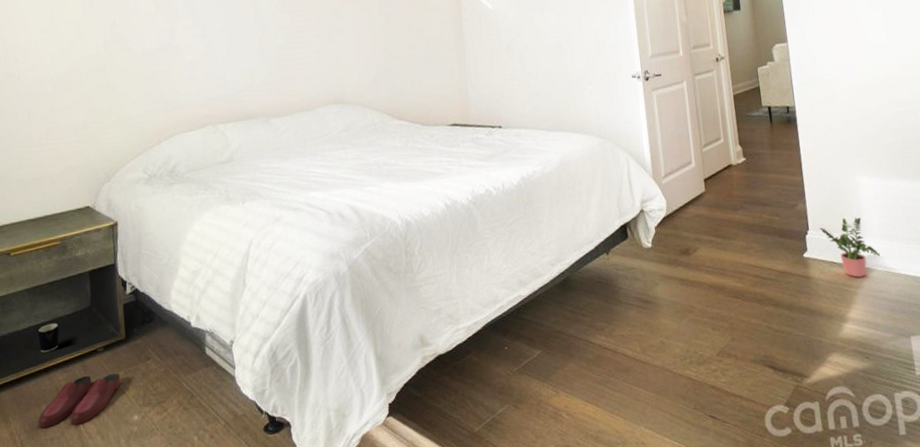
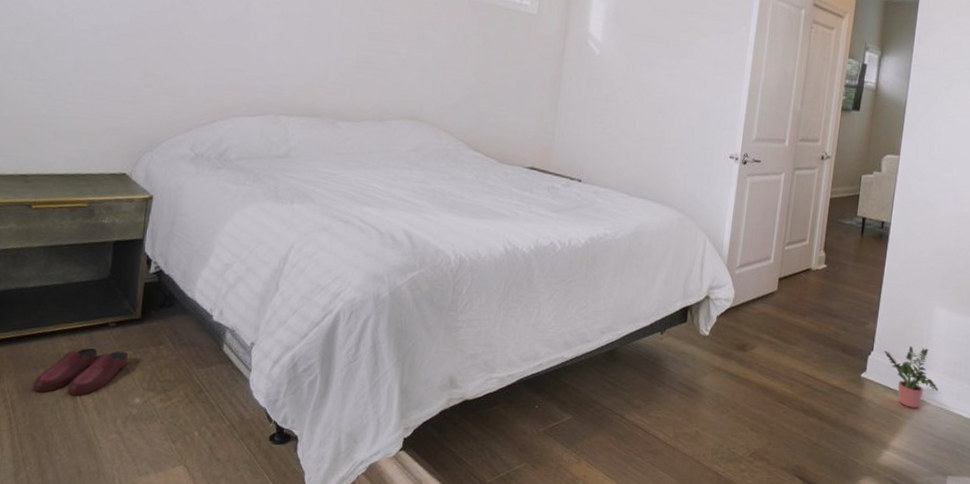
mug: present [37,323,60,353] -> none [47,286,72,316]

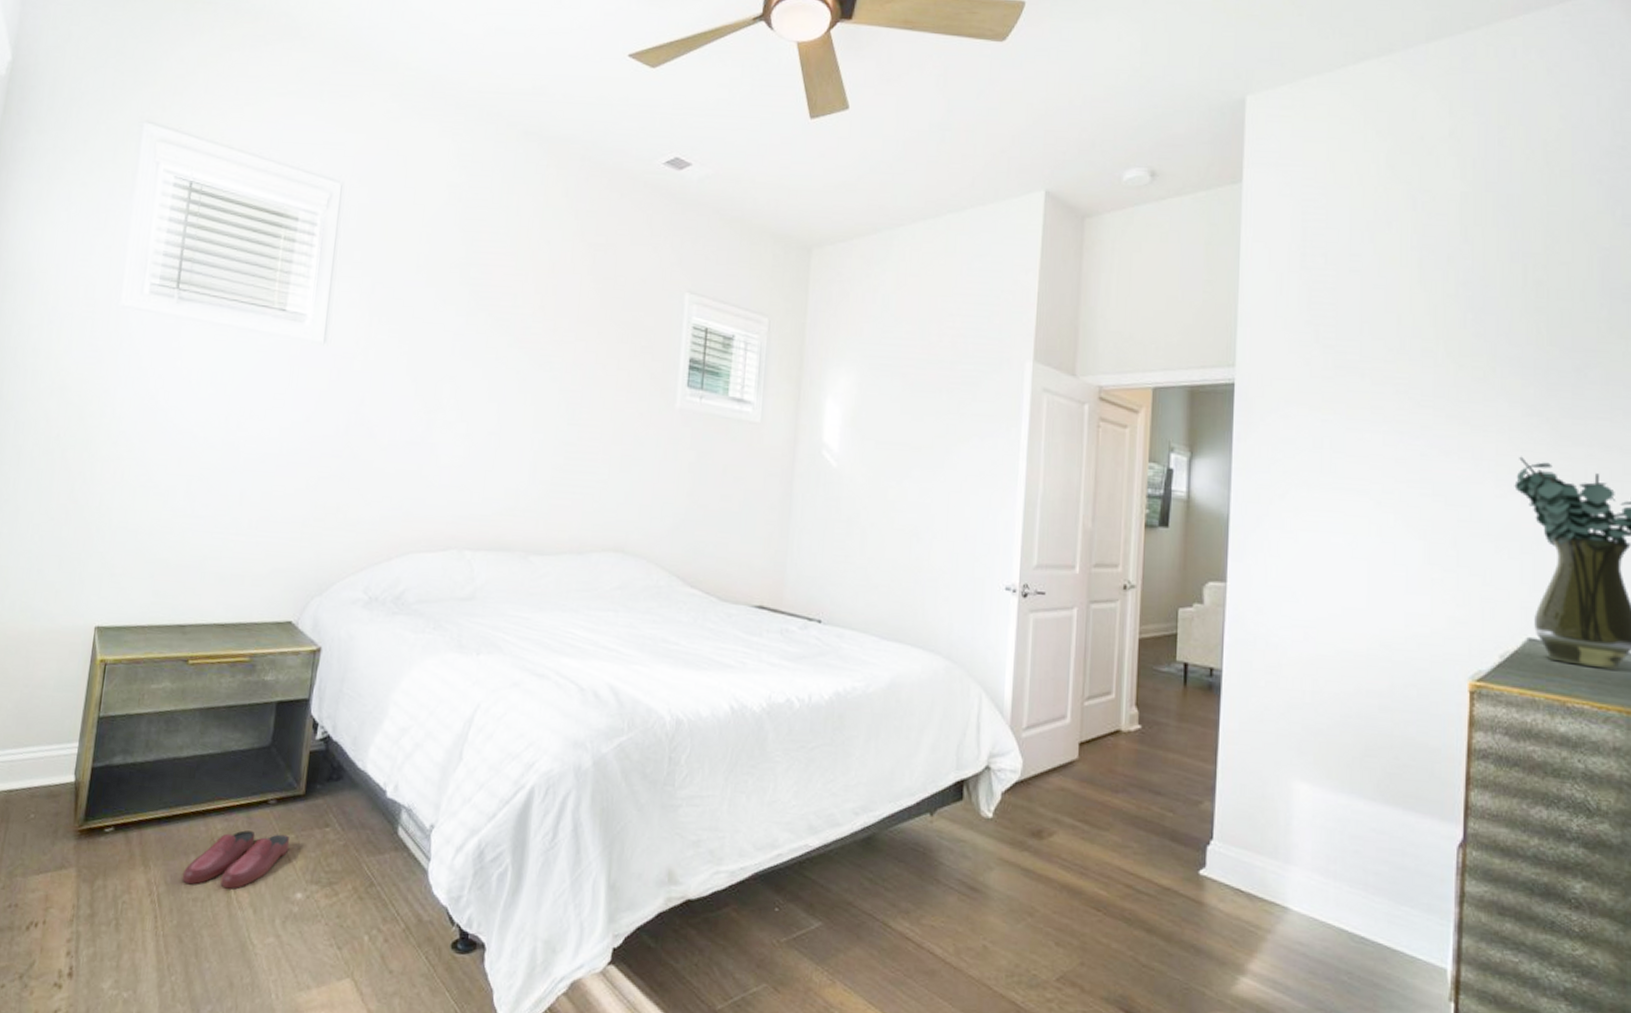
potted plant: present [883,346,939,408] -> none [1227,833,1309,919]

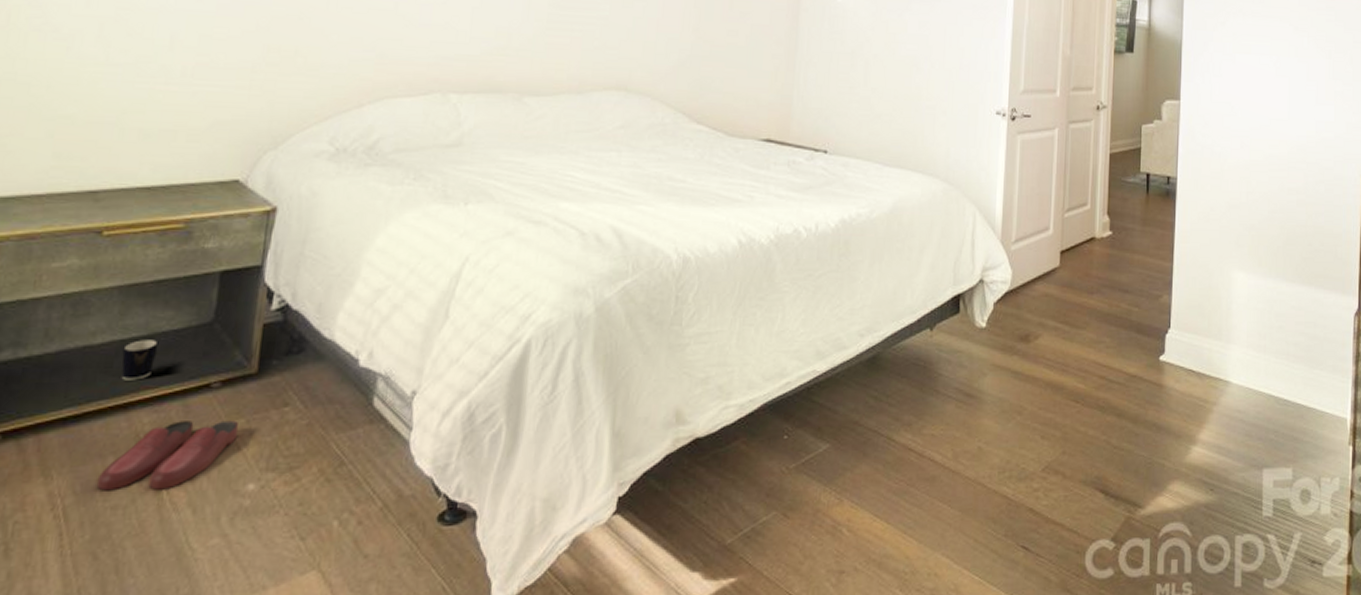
mug: none [201,756,229,792] -> present [121,340,159,380]

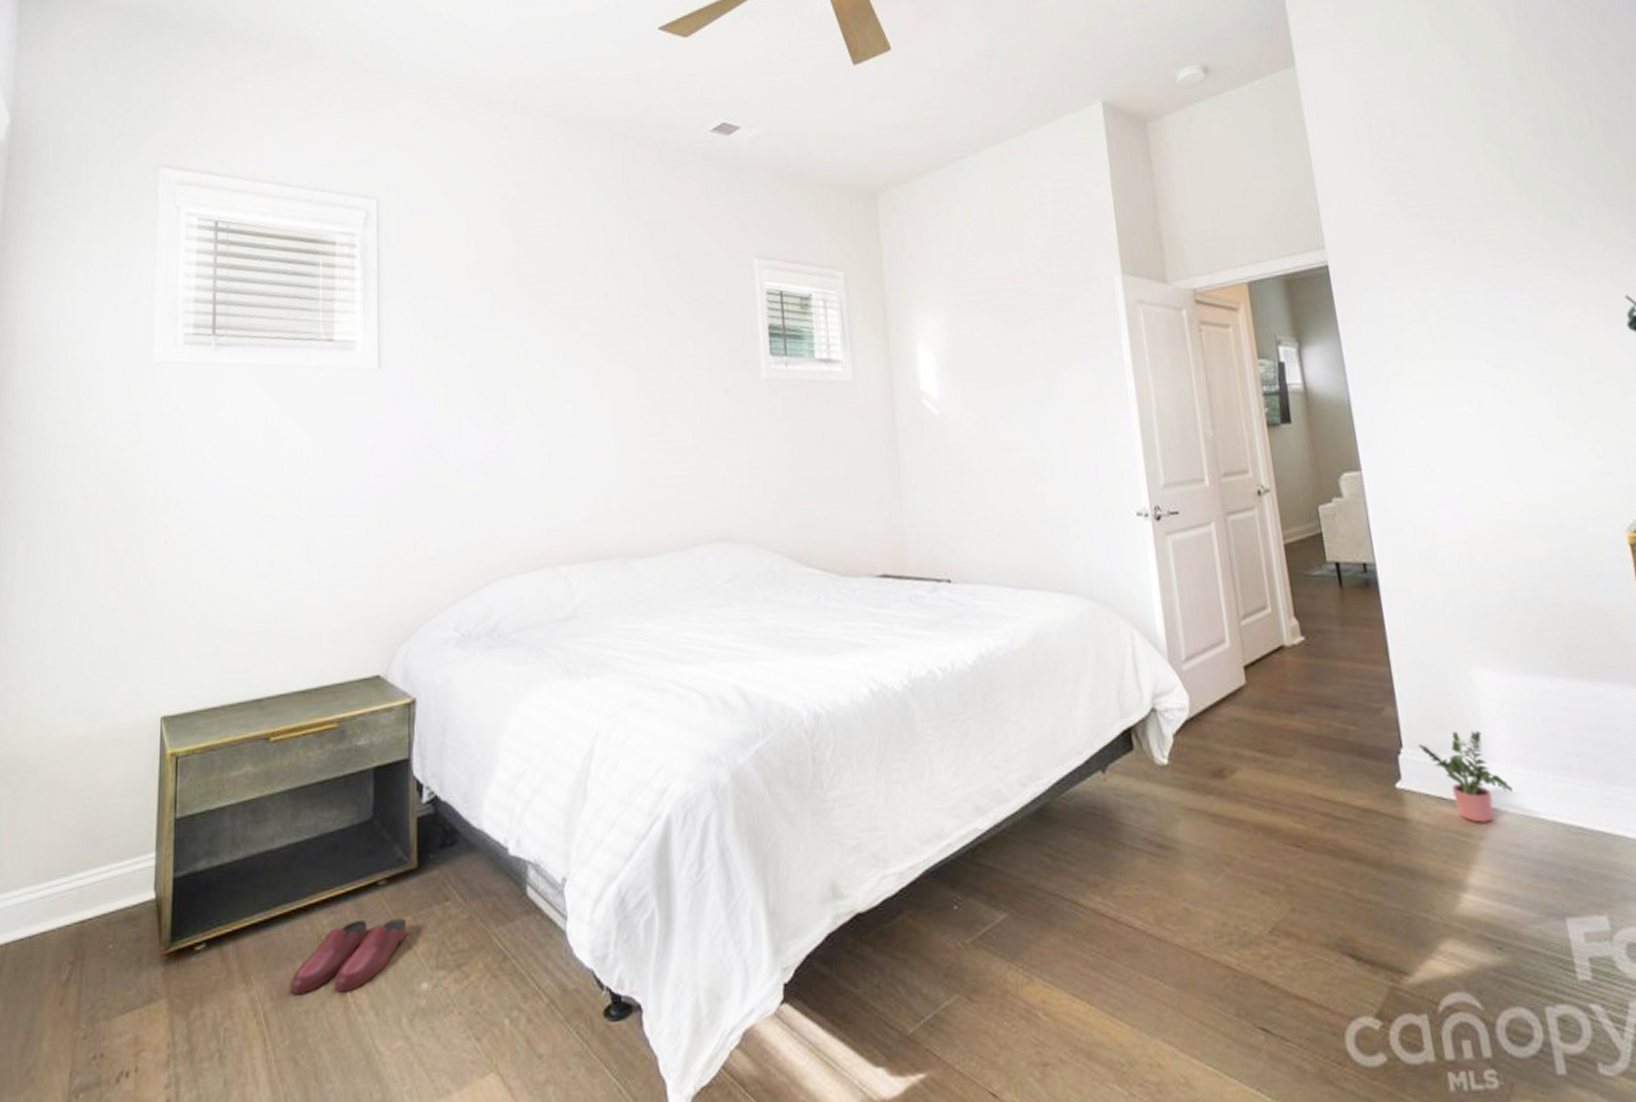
mug: present [121,340,159,380] -> none [298,840,328,883]
potted plant: none [1182,318,1245,392] -> present [1418,730,1514,823]

